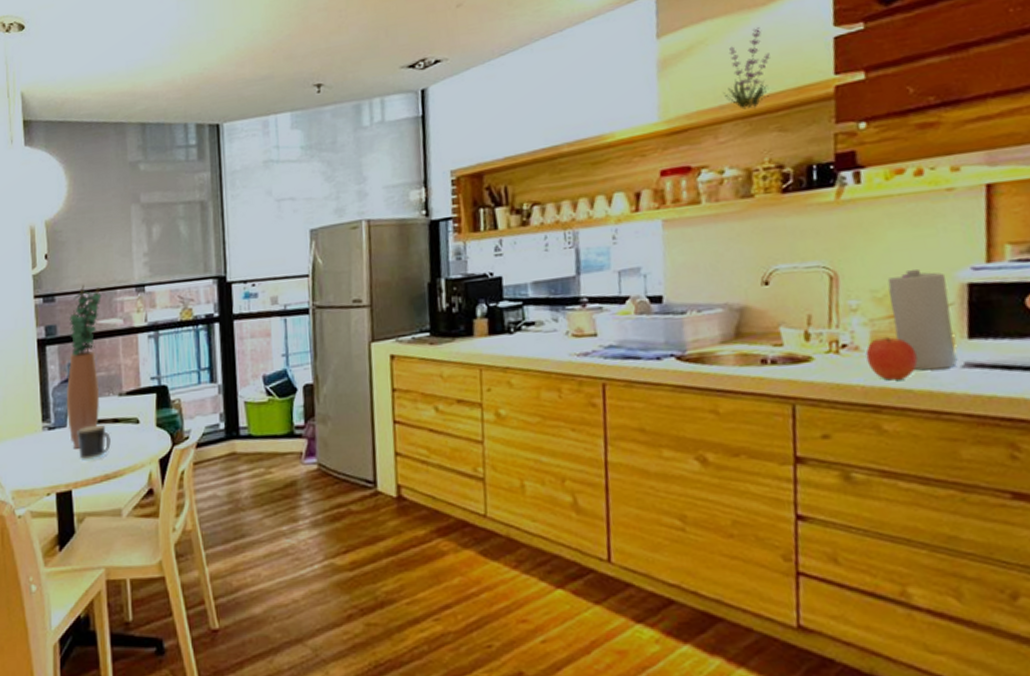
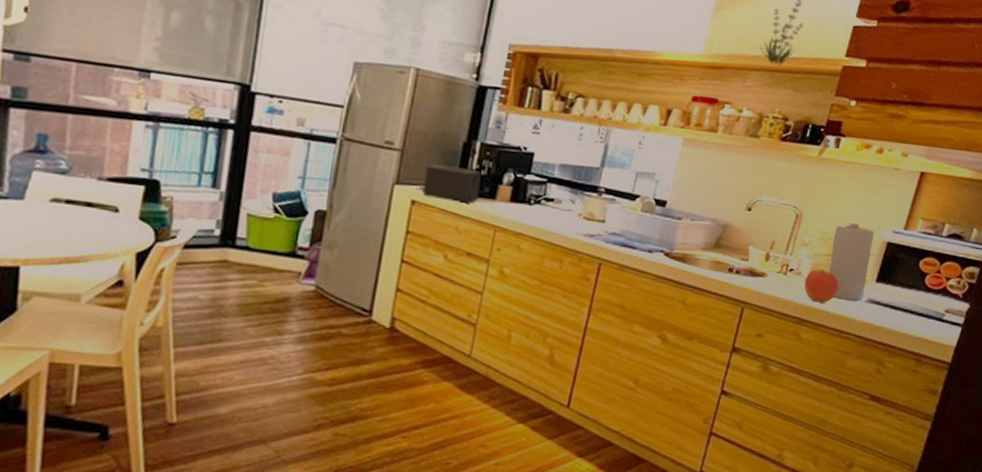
vase: present [67,285,102,449] -> none [26,53,94,225]
mug: present [77,424,111,462] -> none [35,203,80,240]
toaster: none [396,309,456,349] -> present [422,164,482,203]

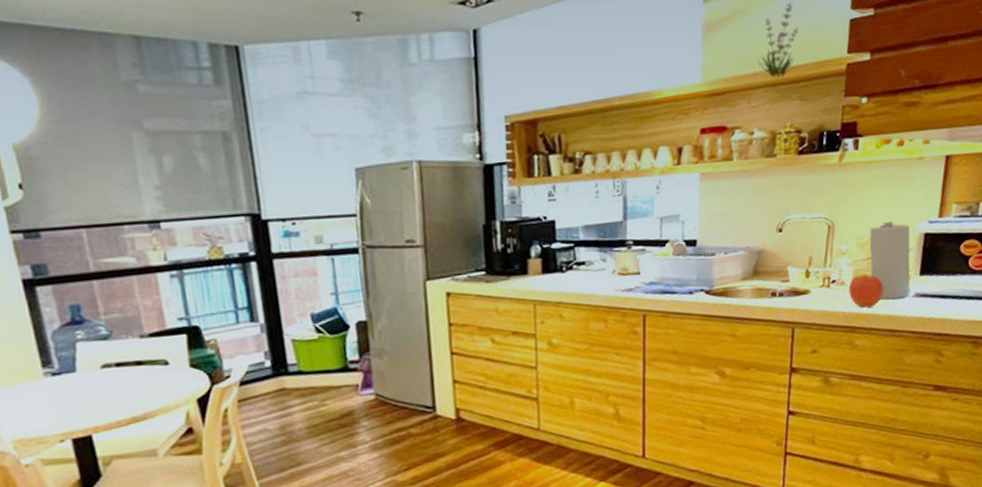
toaster: present [422,164,482,203] -> none [451,250,511,287]

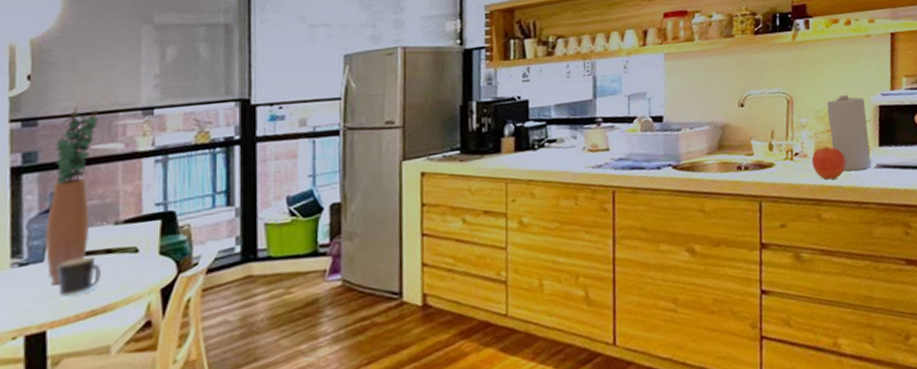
vase: none [63,220,118,394] -> present [45,108,99,286]
mug: none [90,367,136,406] -> present [57,256,101,299]

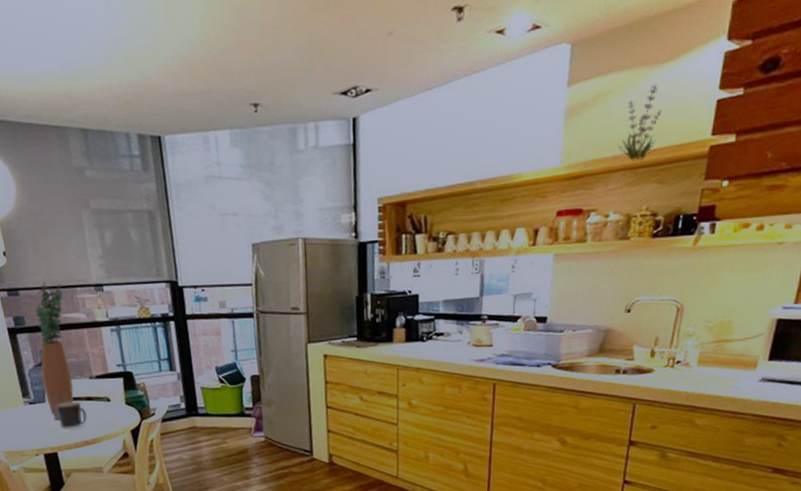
fruit: present [811,147,846,180] -> none [693,357,729,389]
paper towel holder: present [826,94,872,172] -> none [718,305,761,383]

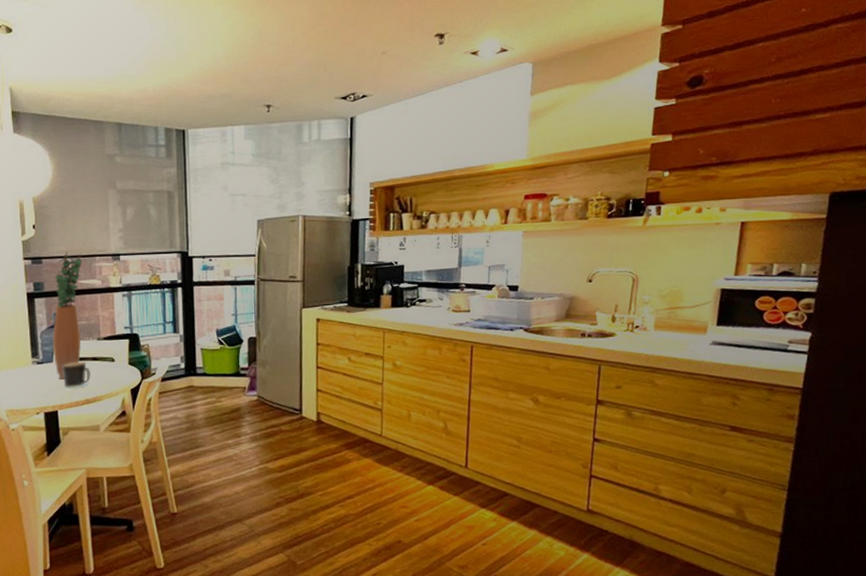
plant: present [617,84,661,162] -> none [573,95,609,156]

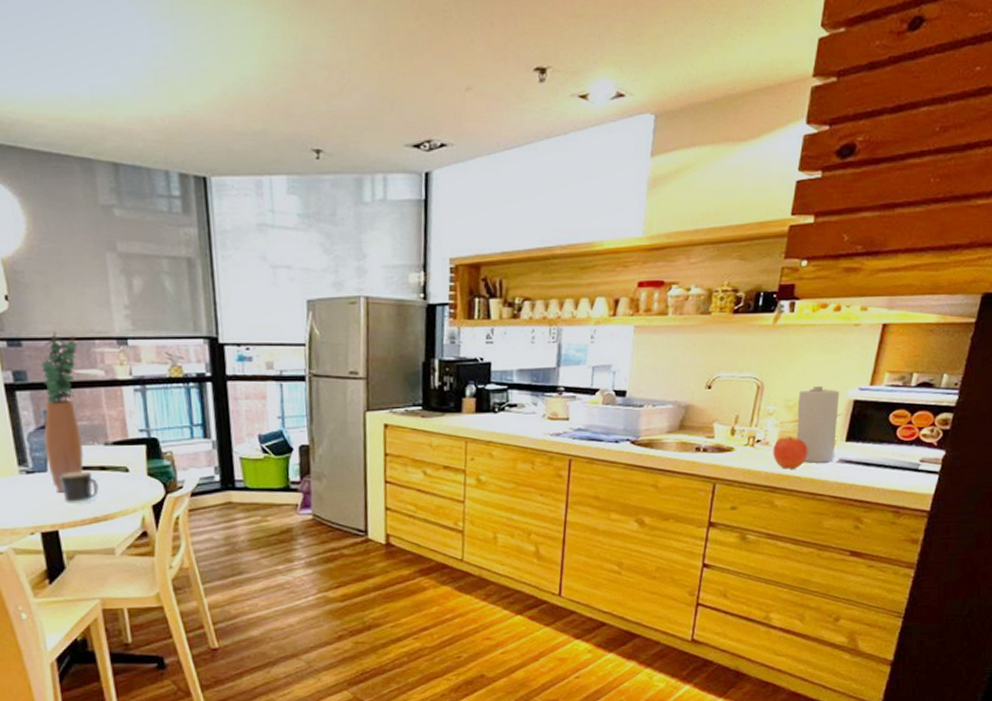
fruit: none [650,322,683,351] -> present [773,437,808,469]
paper towel holder: none [670,277,708,346] -> present [797,385,839,463]

